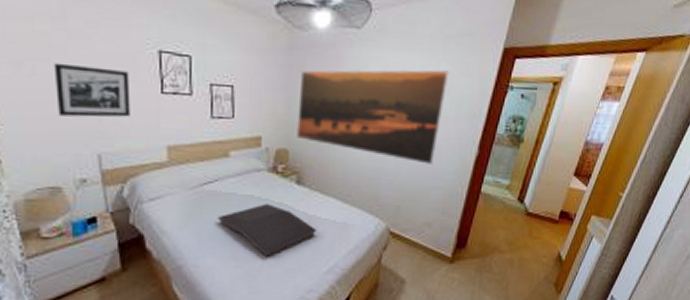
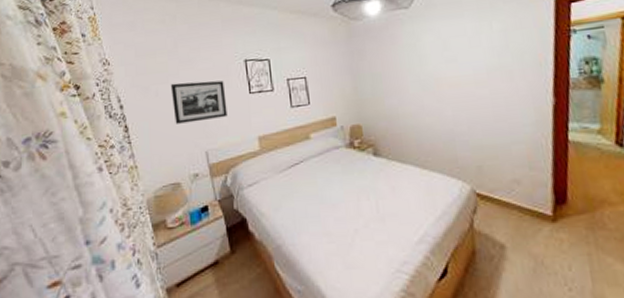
serving tray: present [217,203,317,257] -> none [306,178,401,230]
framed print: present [297,69,450,164] -> none [362,27,508,120]

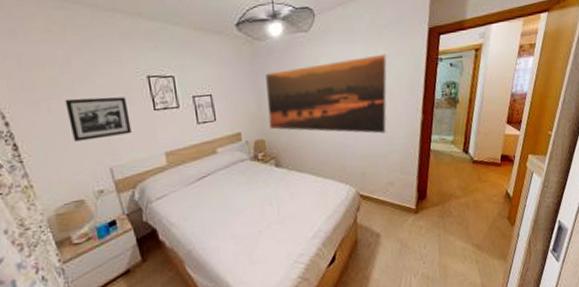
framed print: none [362,27,508,120] -> present [265,54,387,134]

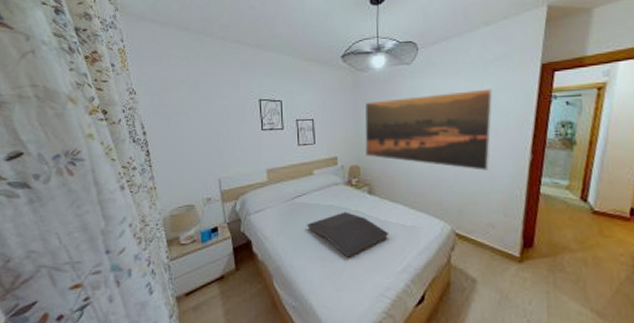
picture frame: present [64,97,132,142] -> none [190,115,240,152]
serving tray: none [214,187,299,232] -> present [306,212,390,258]

